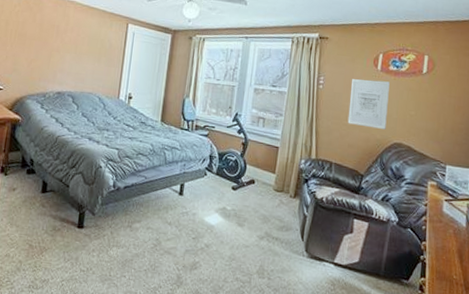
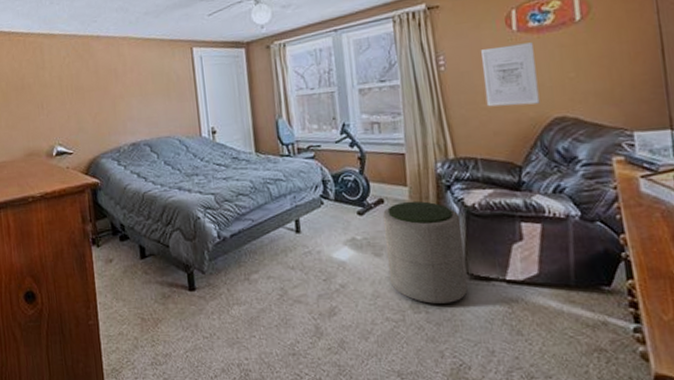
ottoman: none [245,185,310,274] -> present [382,201,468,304]

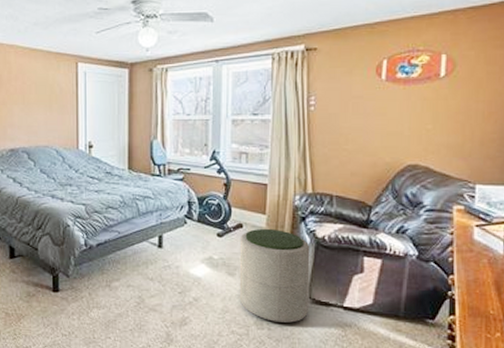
wall art: present [481,42,540,107] -> none [348,92,398,150]

